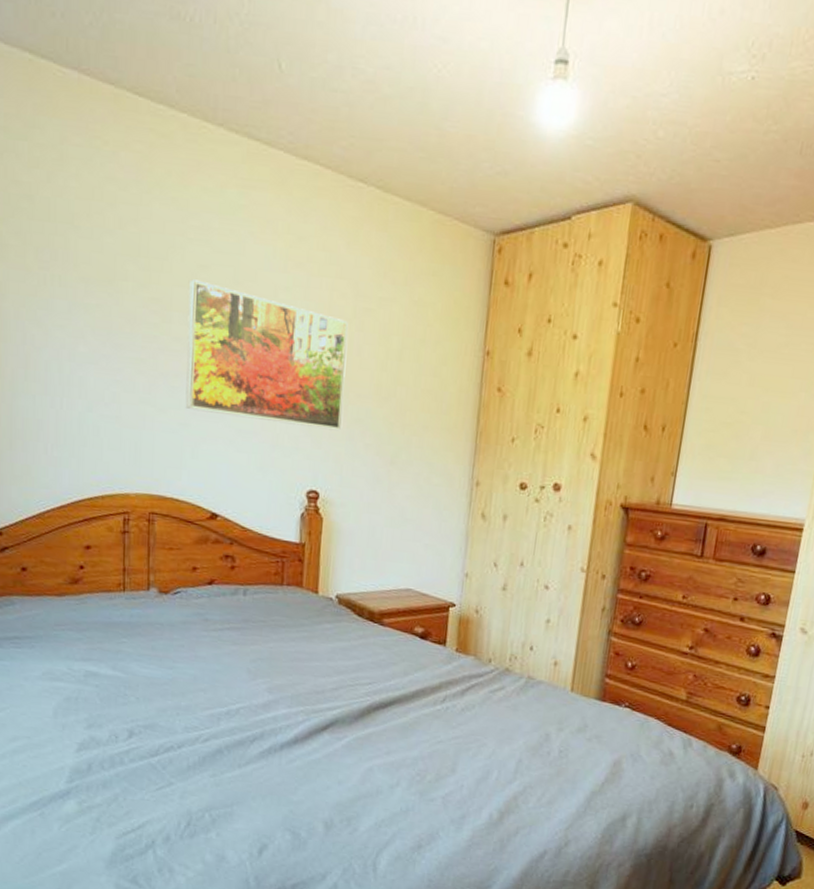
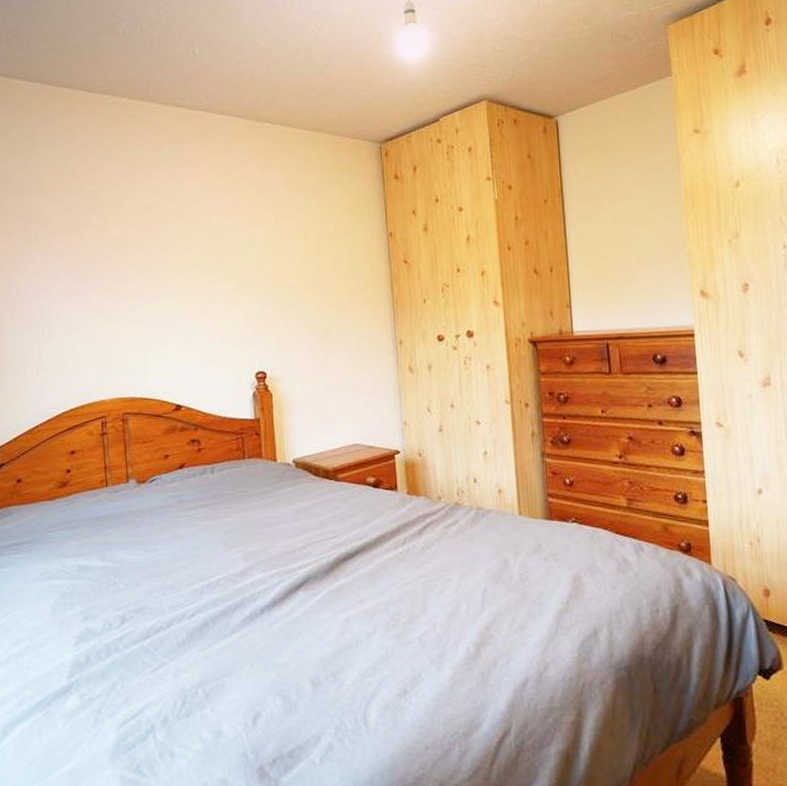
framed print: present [185,279,348,431] -> none [140,218,278,321]

